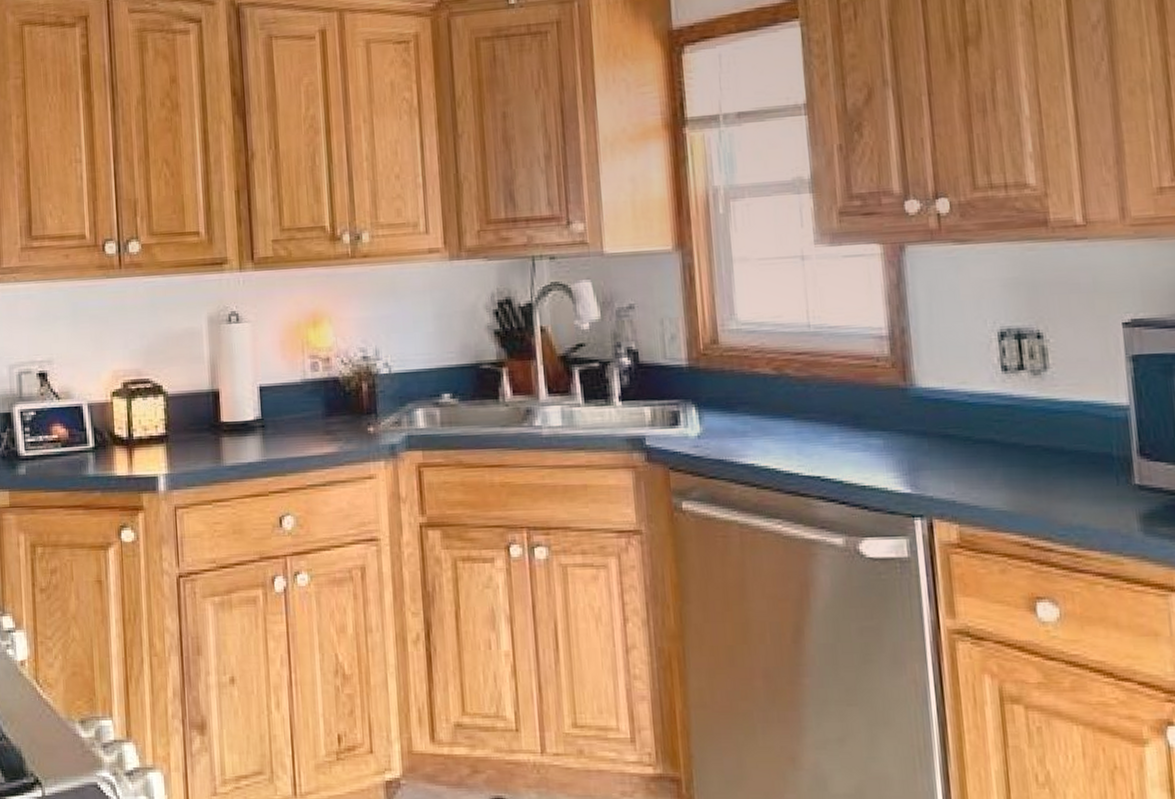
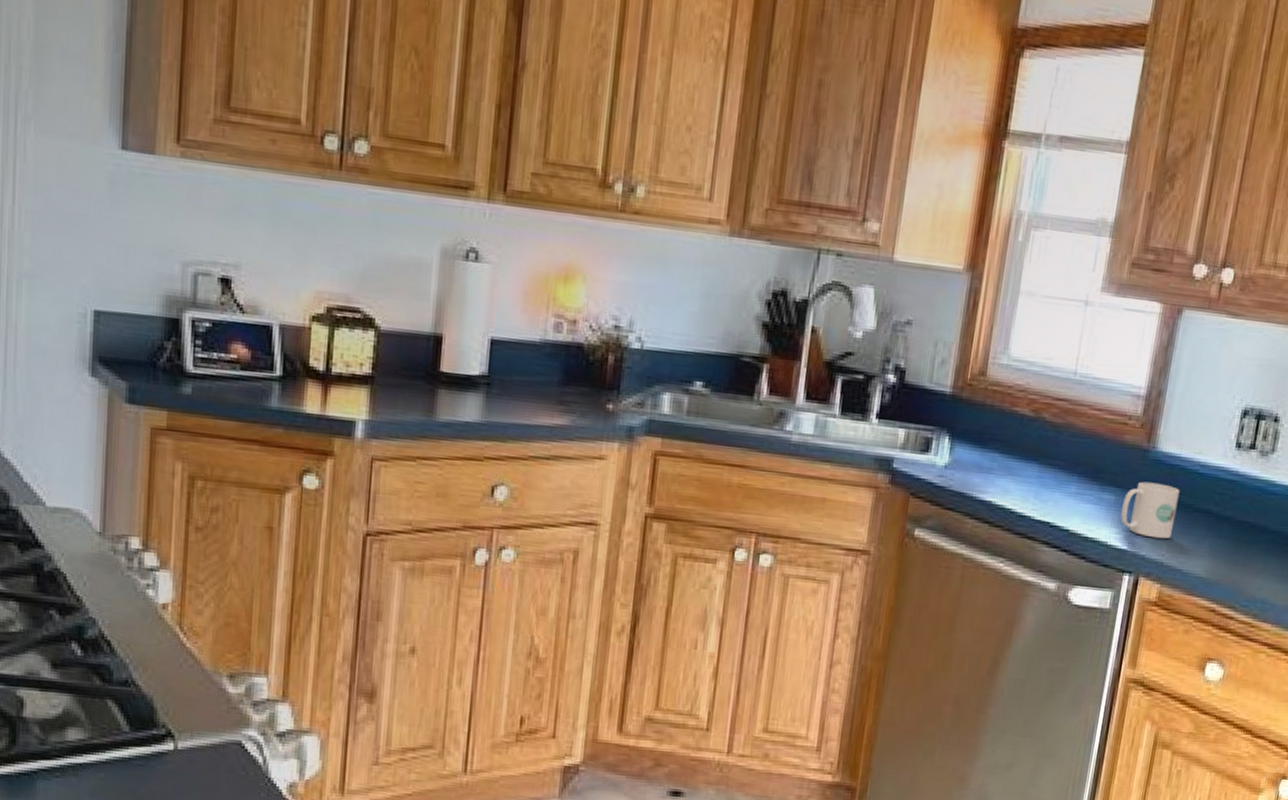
mug: none [893,420,956,477] -> present [1120,481,1180,539]

